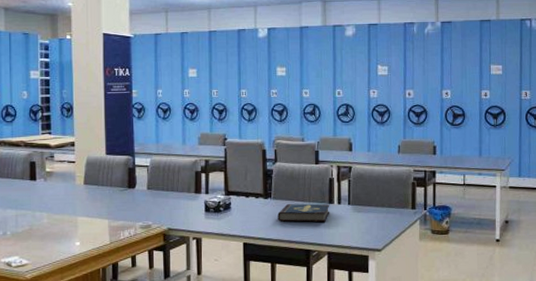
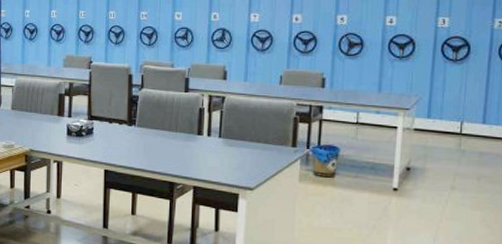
book: present [277,203,330,222] -> none [141,133,199,154]

